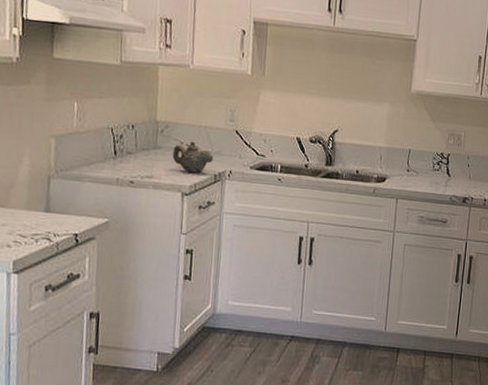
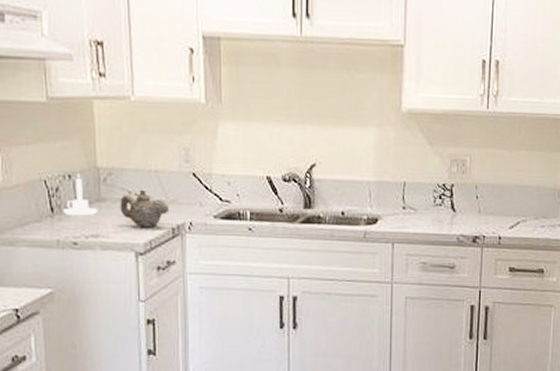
candle holder: none [125,124,154,160] -> present [63,173,98,216]

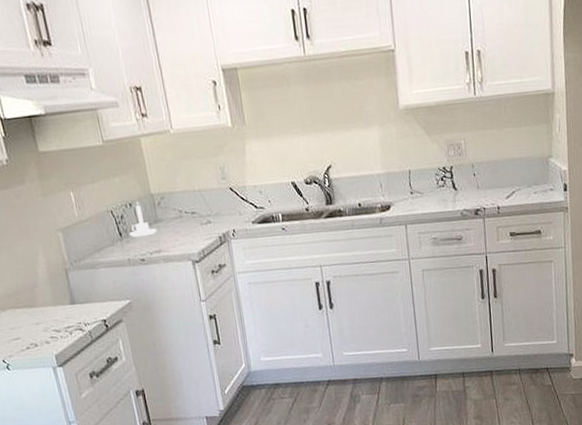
teapot: present [120,189,170,227] -> none [174,207,215,240]

